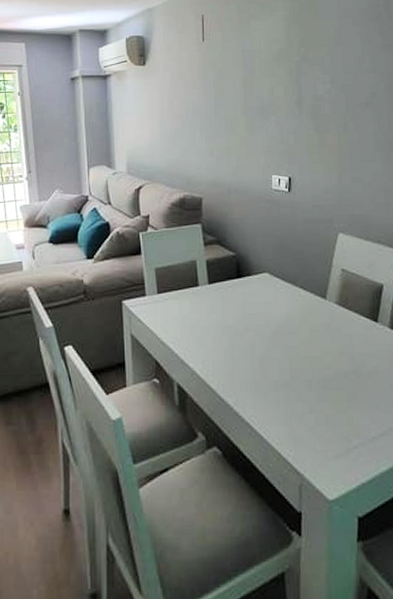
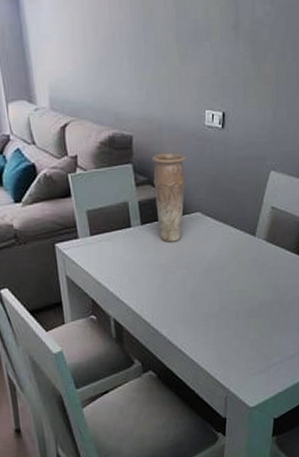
vase: none [221,213,255,303] -> present [152,152,187,242]

